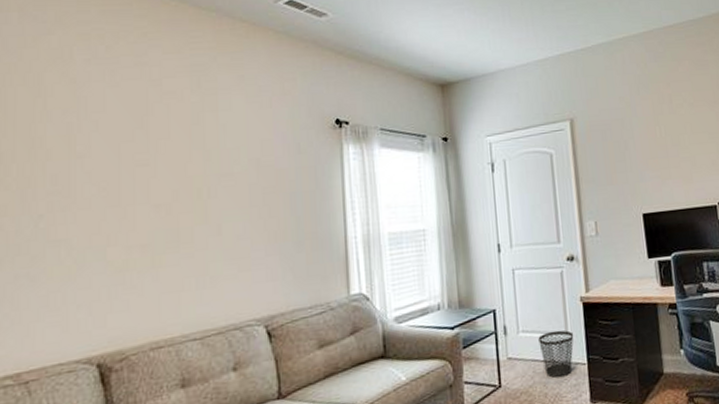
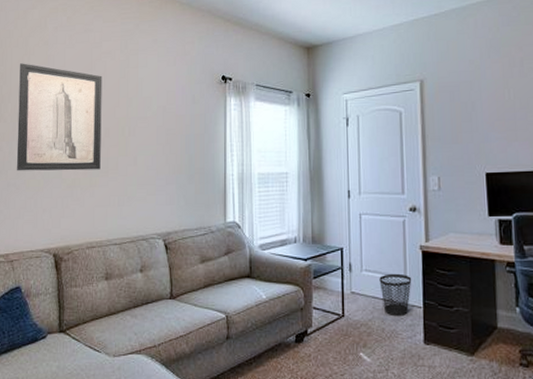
wall art: none [29,108,167,257] -> present [16,63,103,171]

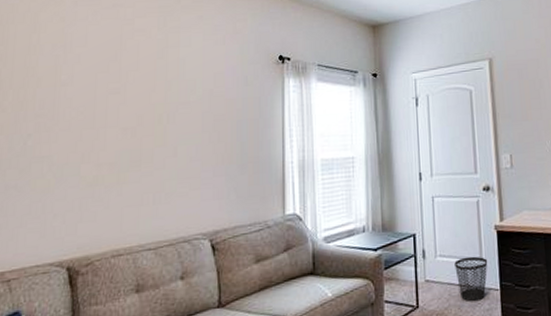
wall art: present [16,63,103,171] -> none [19,42,135,171]

